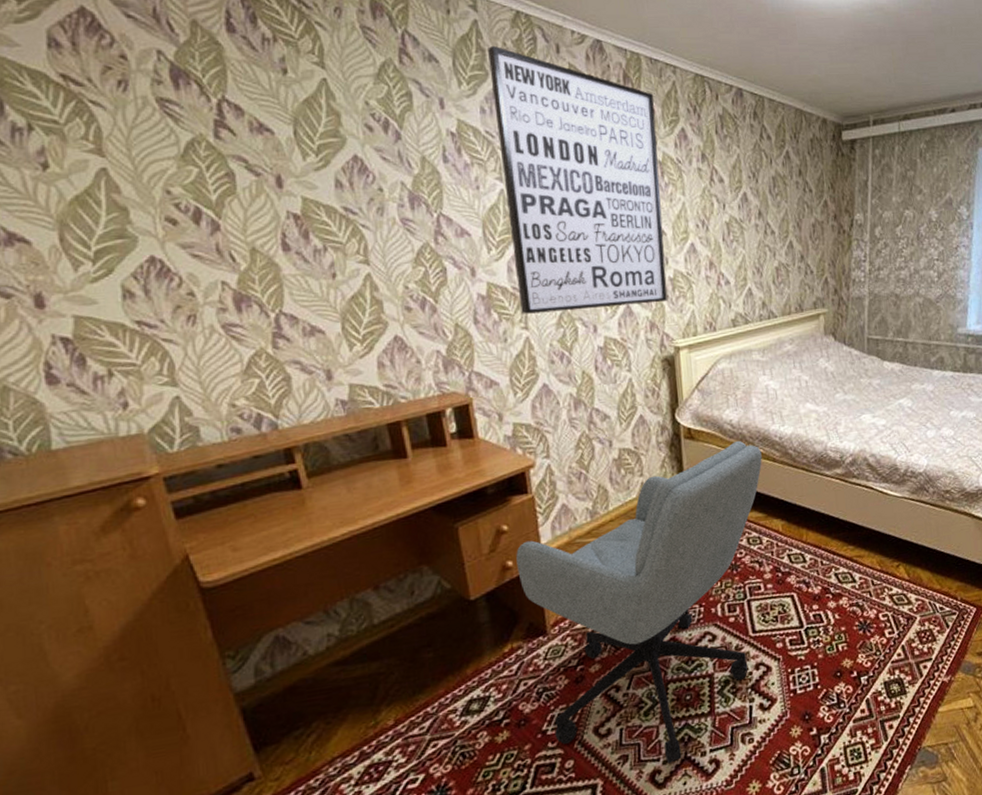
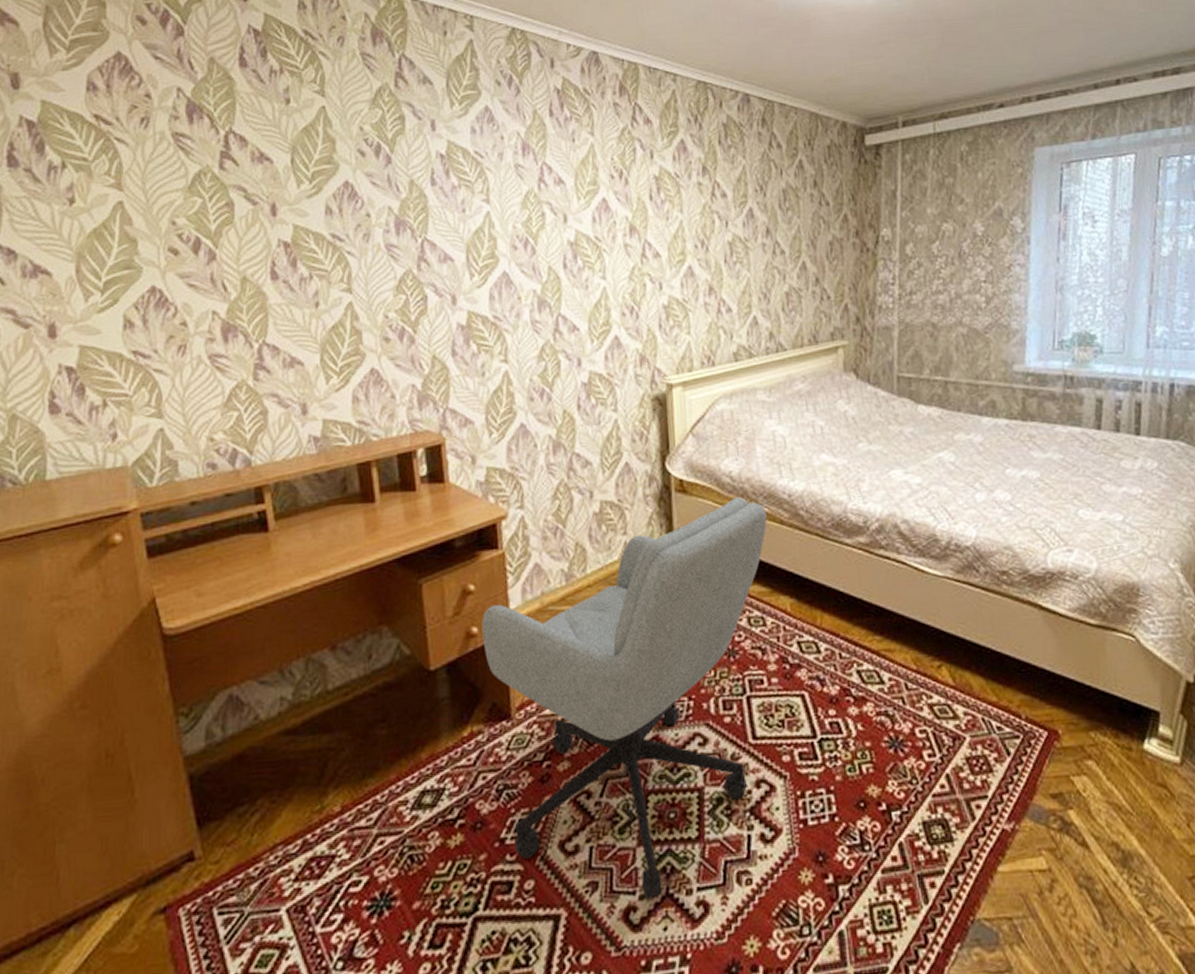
wall art: present [488,45,667,314] -> none [482,64,660,346]

